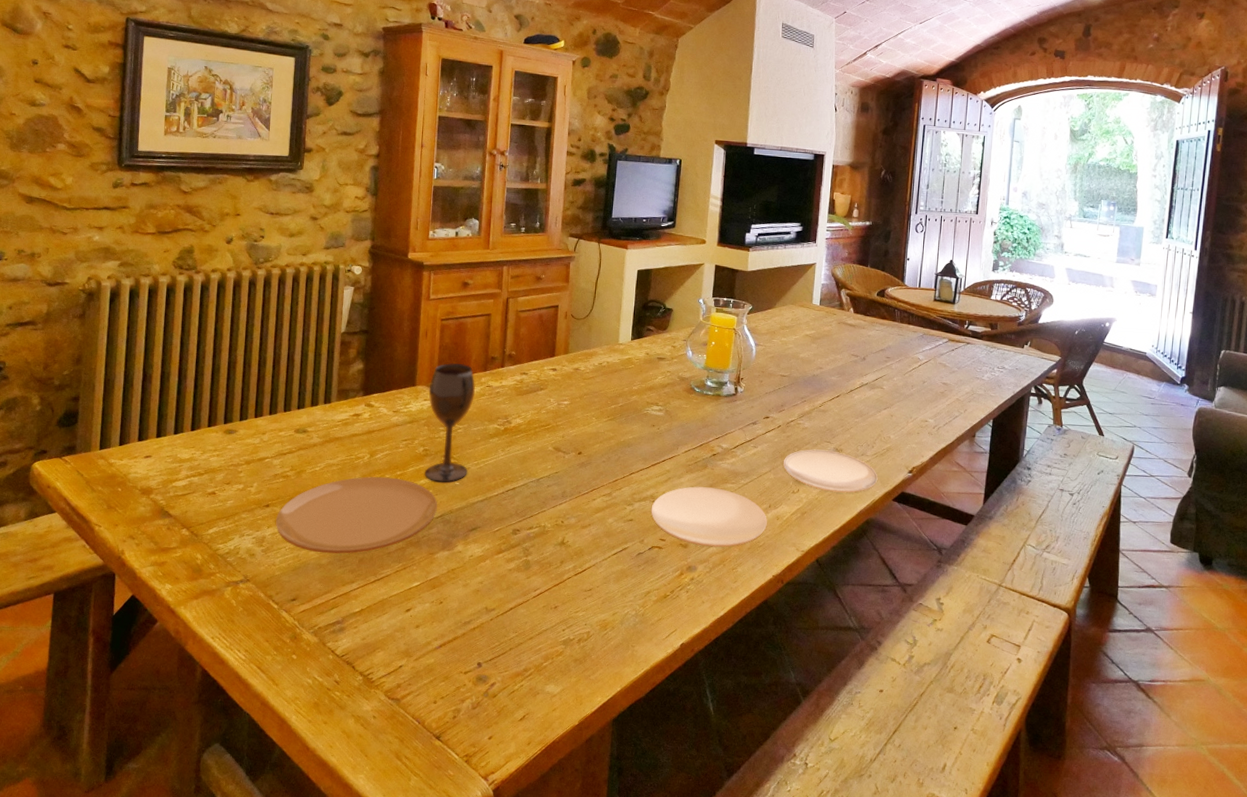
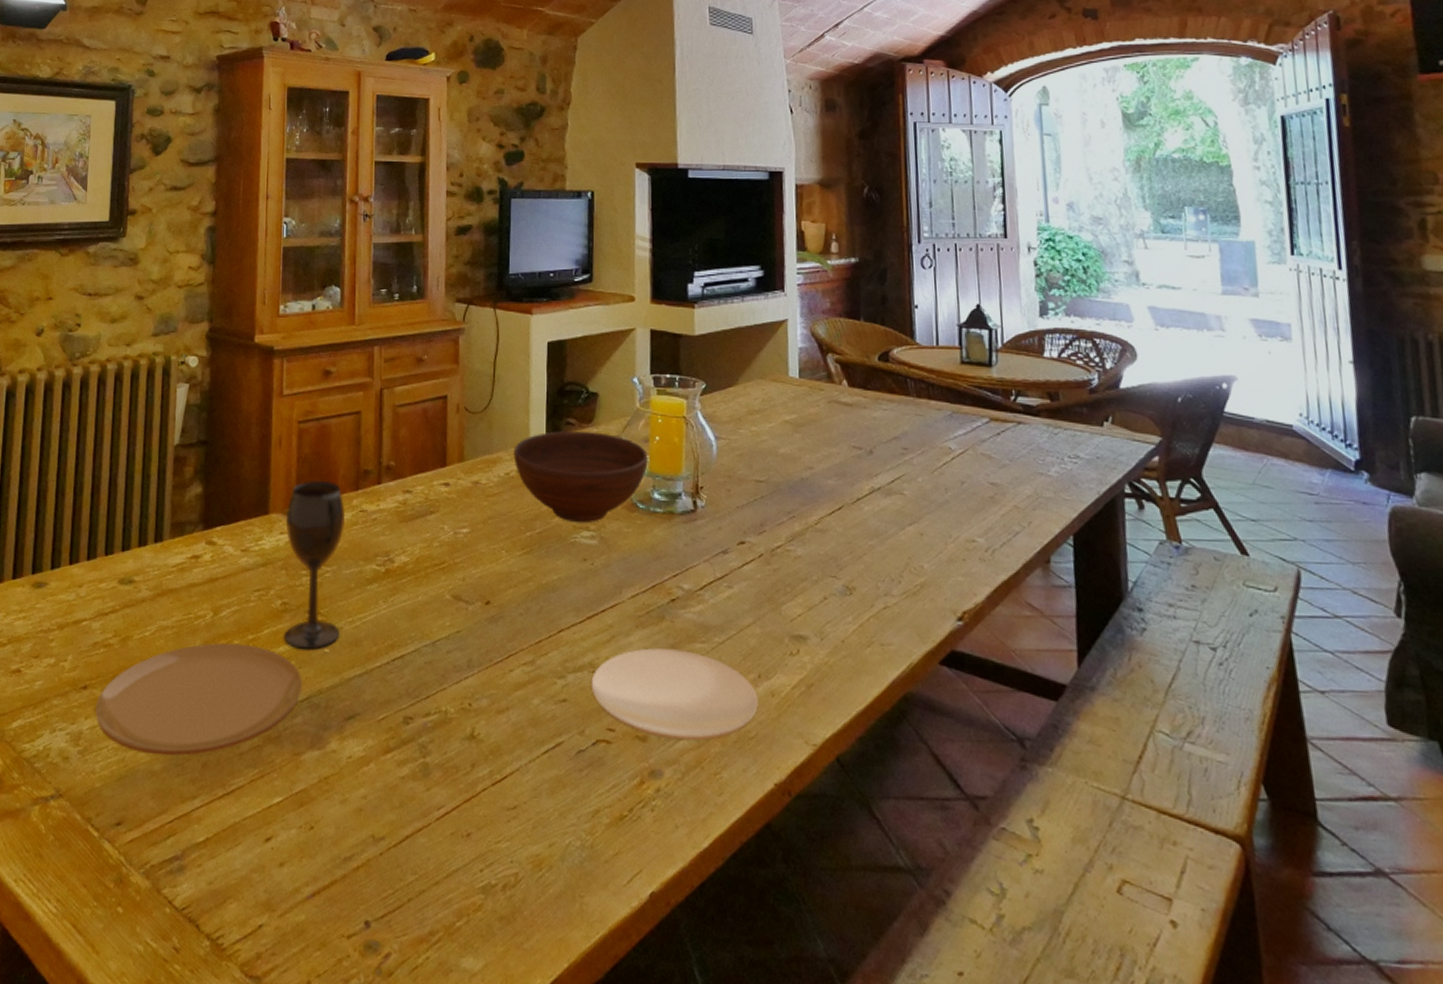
bowl: none [606,335,705,400] -> present [513,431,648,522]
plate: present [783,449,878,493] -> none [772,588,913,654]

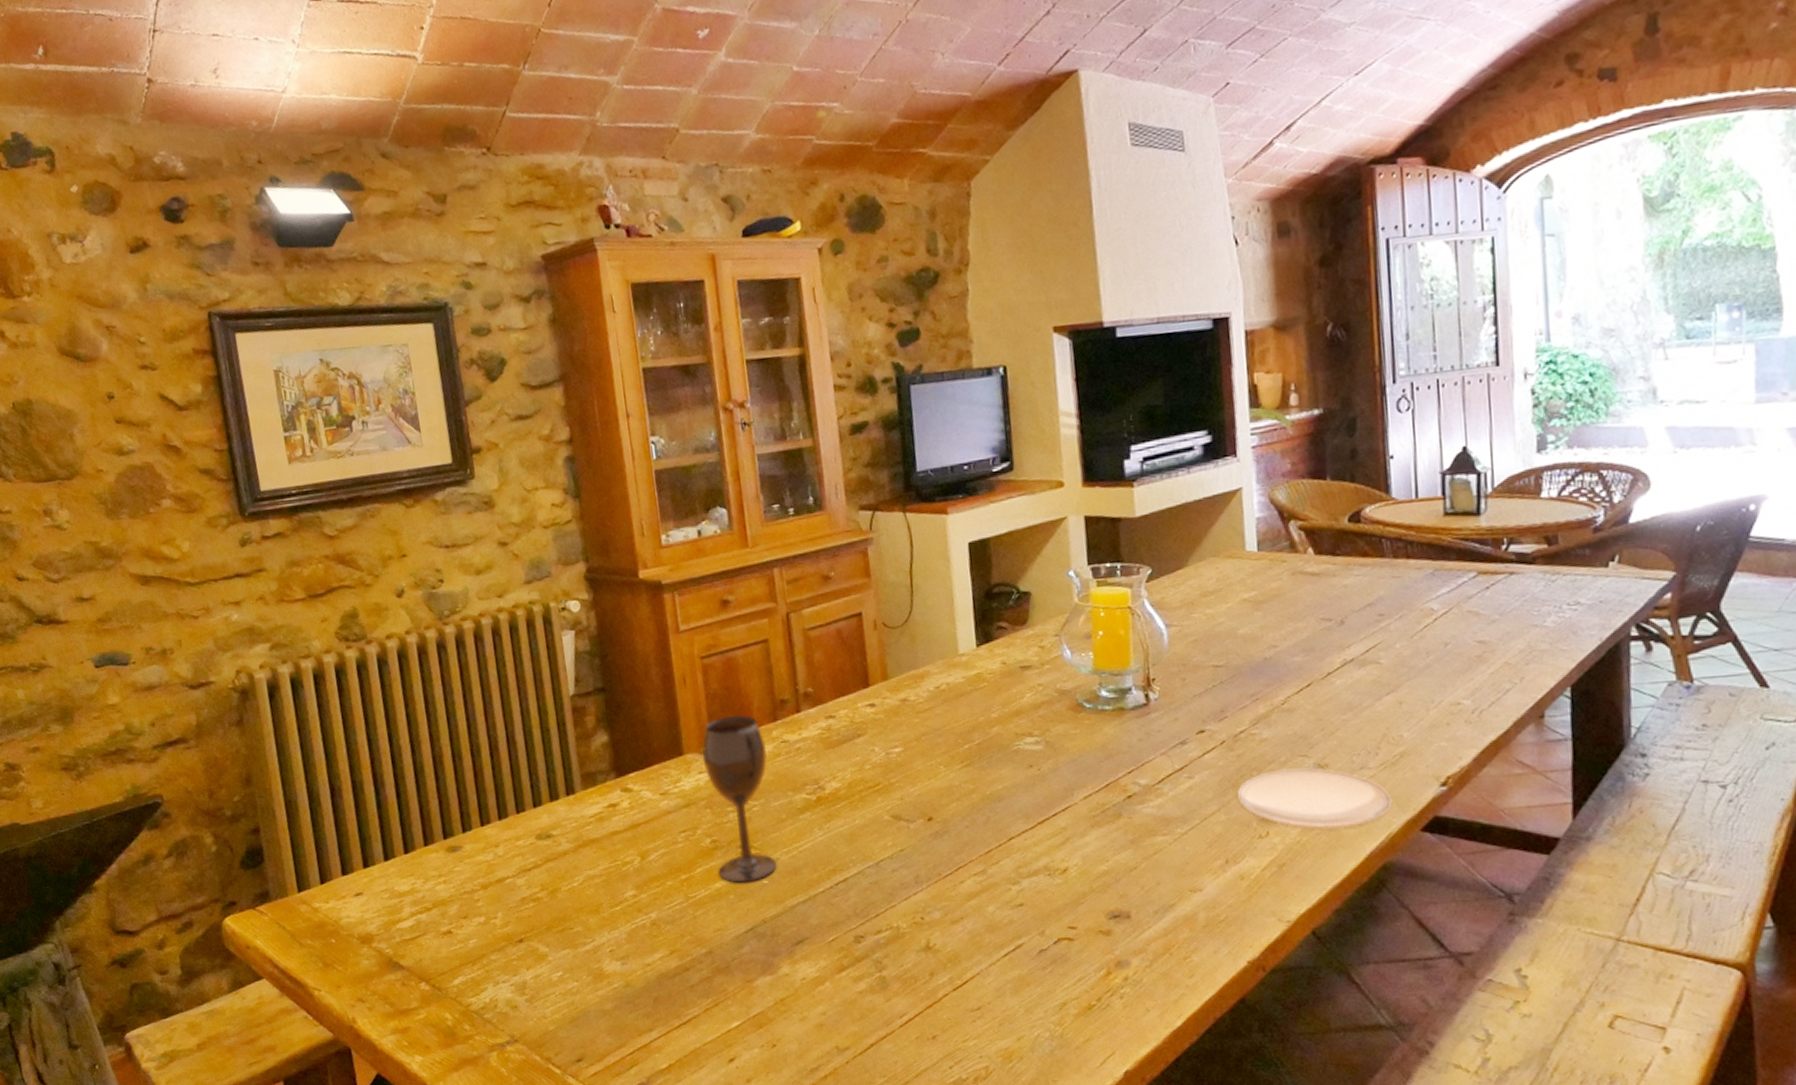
plate: present [95,643,302,756] -> none [535,884,745,996]
bowl: present [513,431,648,522] -> none [941,633,1092,729]
plate: present [591,648,758,741] -> none [1047,844,1227,931]
plate: none [772,588,913,654] -> present [1238,767,1392,830]

